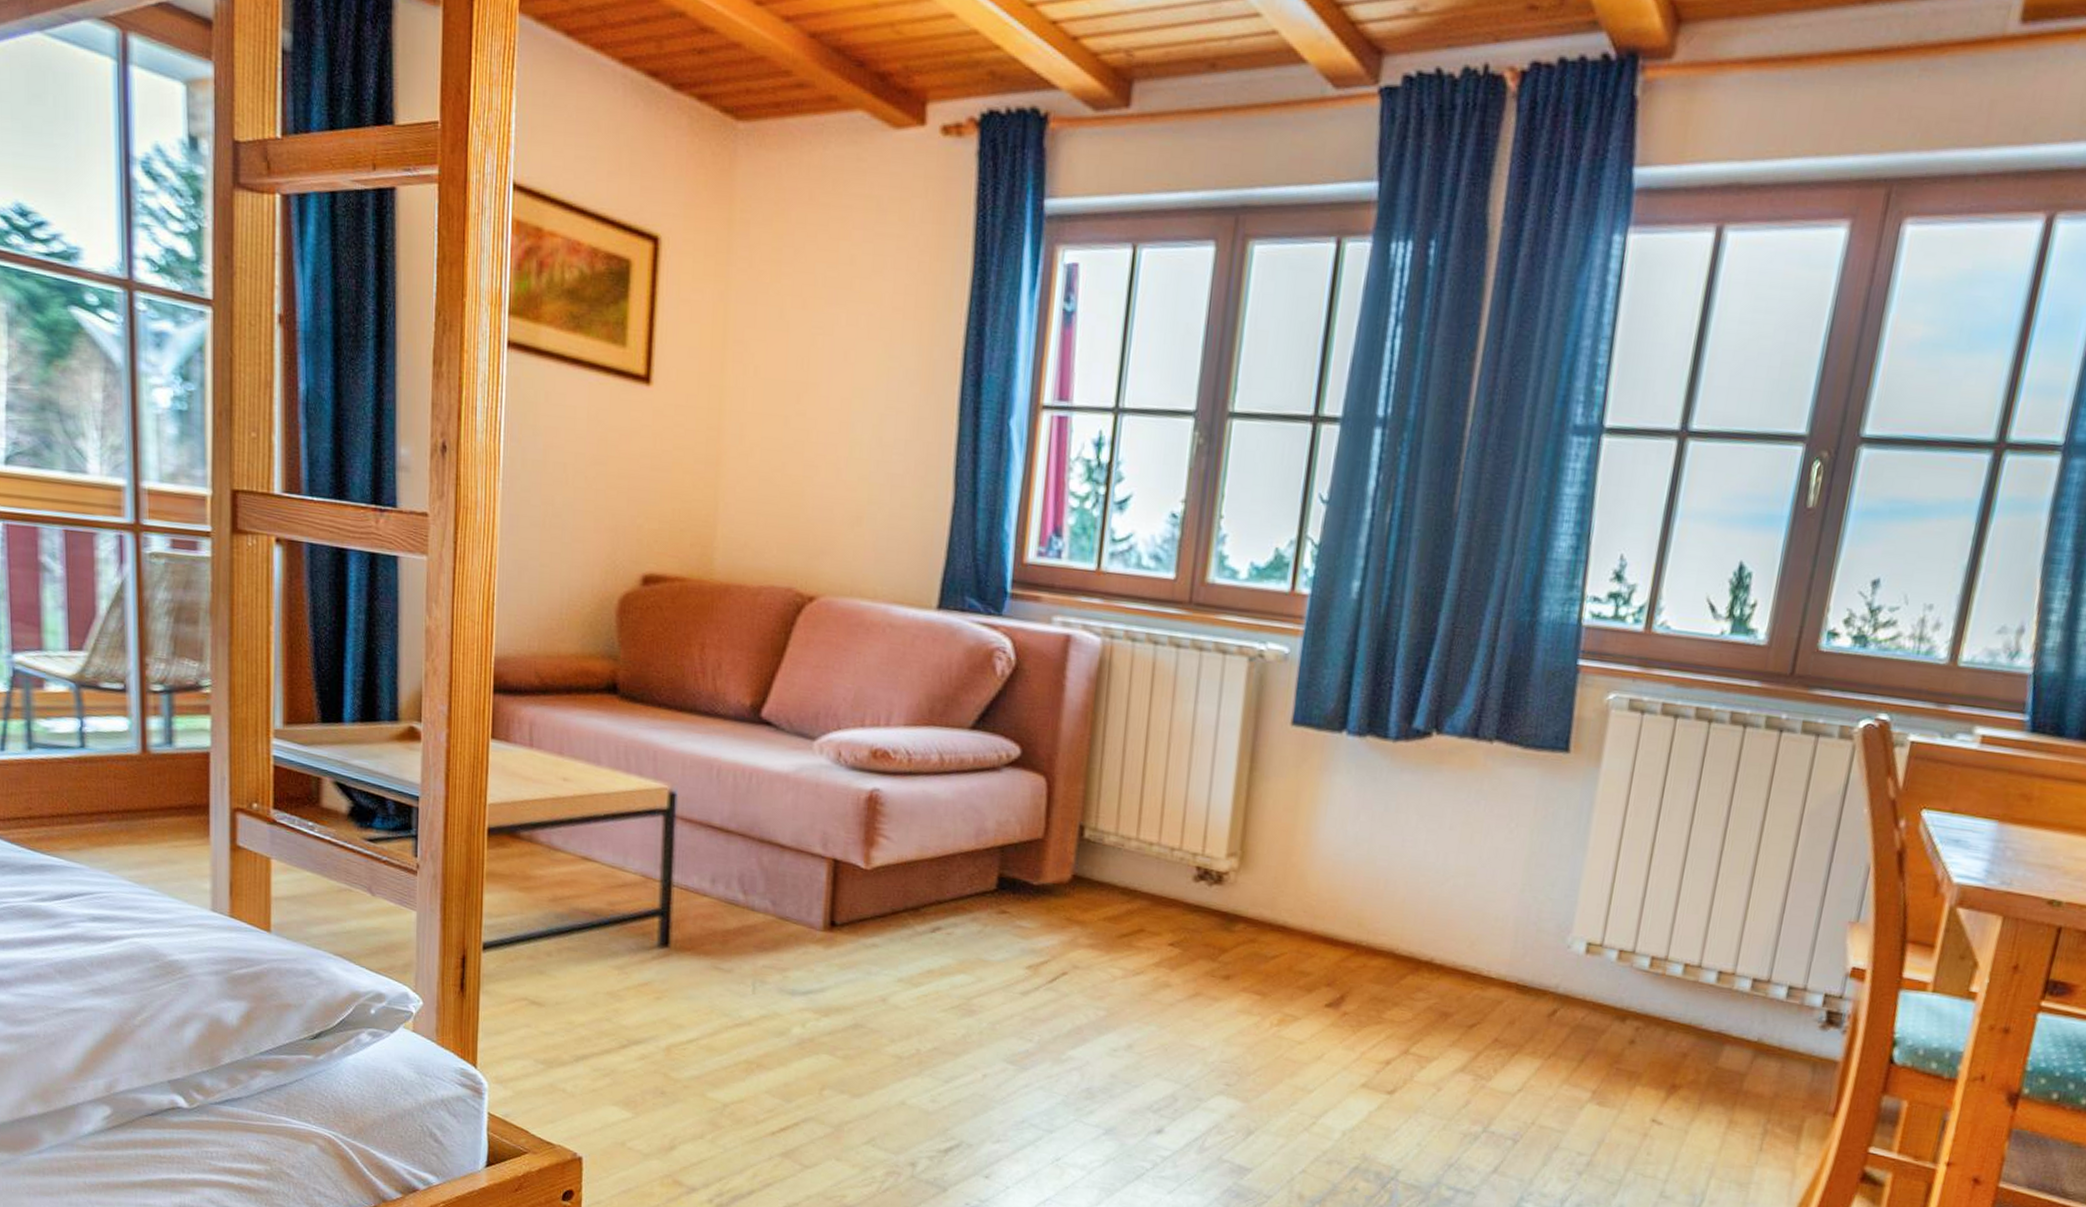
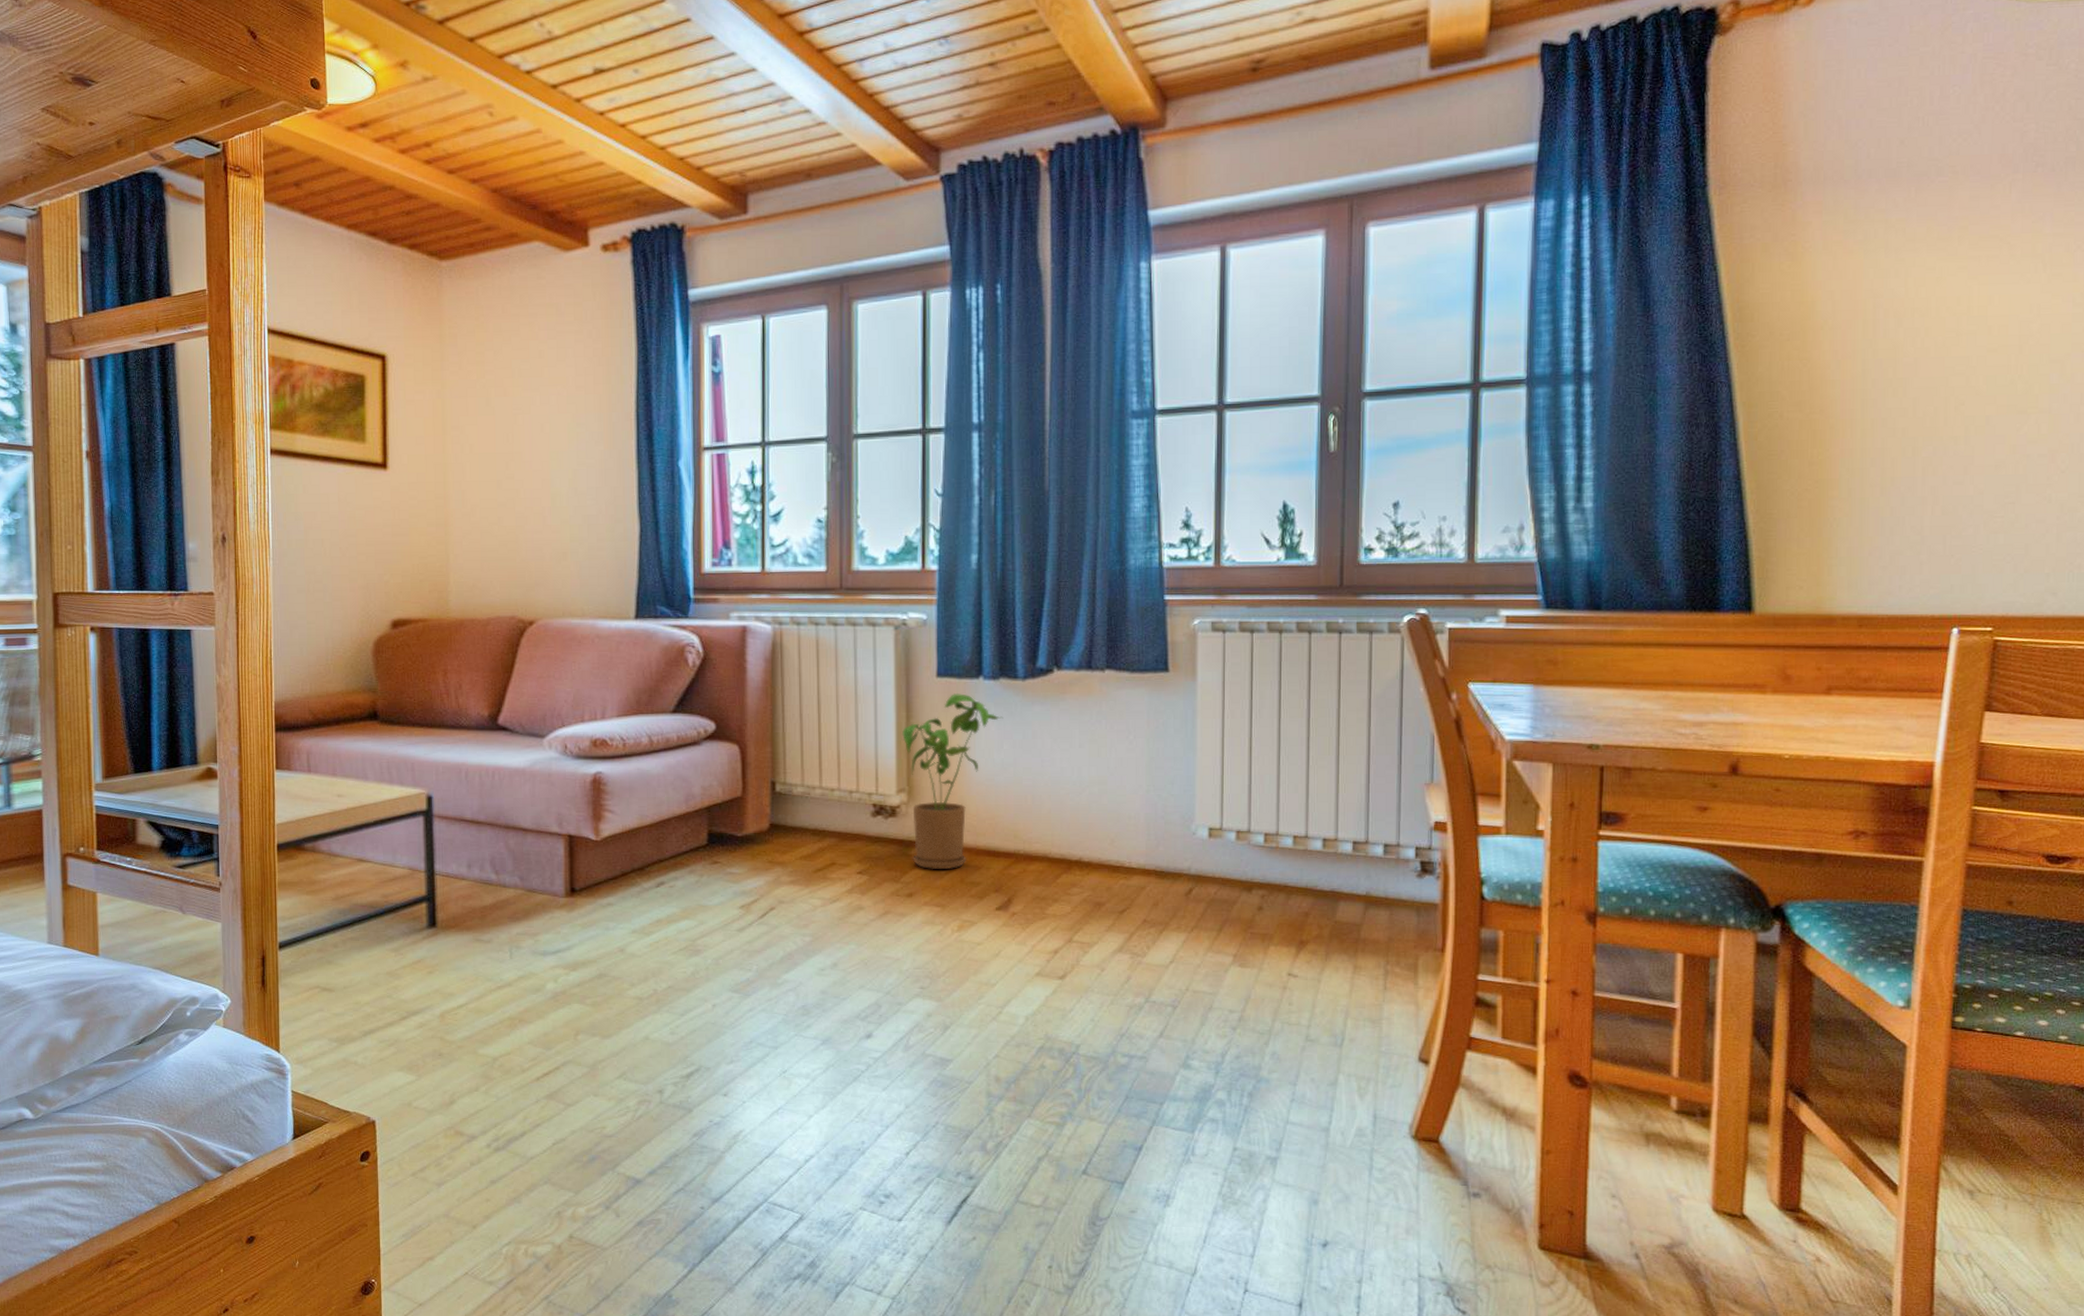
house plant: none [1235,747,1365,954] -> present [901,693,1003,870]

